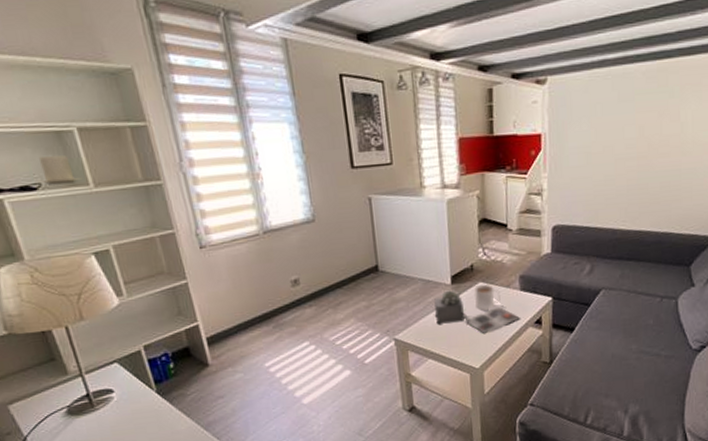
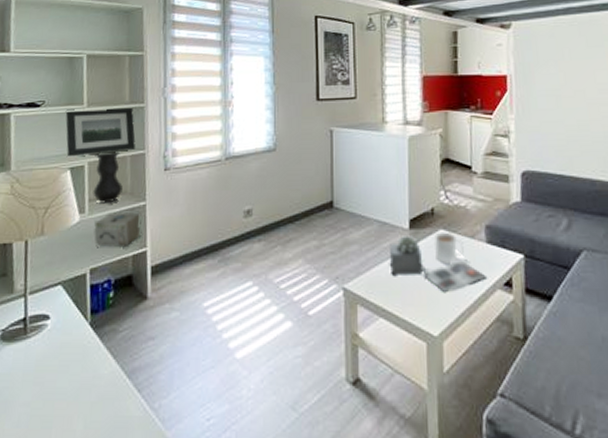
candle: present [38,155,83,185] -> none [43,77,80,103]
picture frame: none [69,185,162,242] -> present [65,107,136,157]
vase: none [118,233,159,286] -> present [93,152,123,204]
decorative box: none [136,290,192,325] -> present [94,212,143,247]

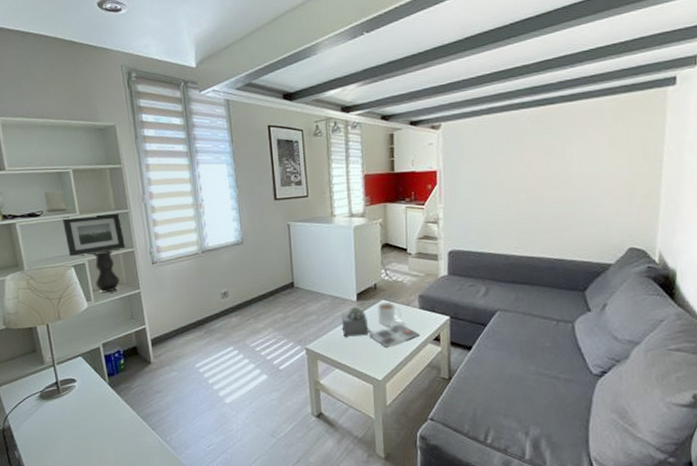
candle: none [43,77,80,103] -> present [41,190,72,213]
decorative box: present [94,212,143,247] -> none [100,298,141,326]

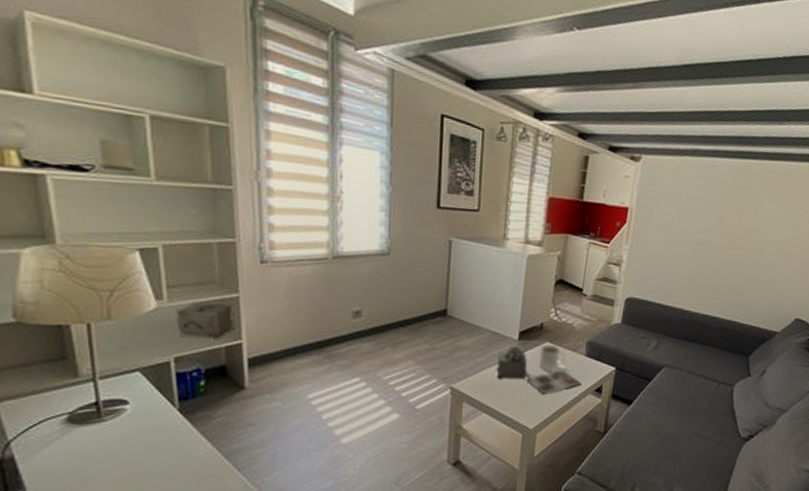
picture frame: present [62,213,125,257] -> none [126,180,223,237]
vase: present [92,250,120,293] -> none [171,235,209,292]
decorative box: none [100,298,141,326] -> present [176,302,237,337]

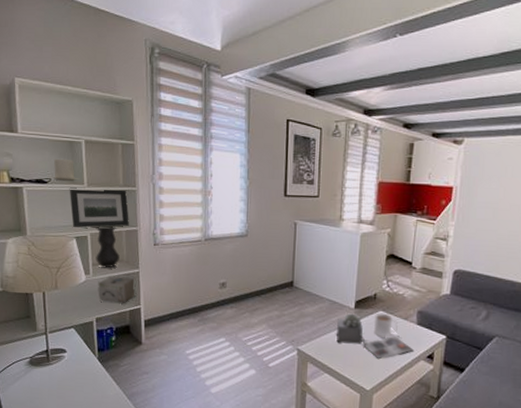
picture frame: none [126,180,223,237] -> present [69,187,129,228]
vase: none [171,235,209,292] -> present [95,226,120,268]

